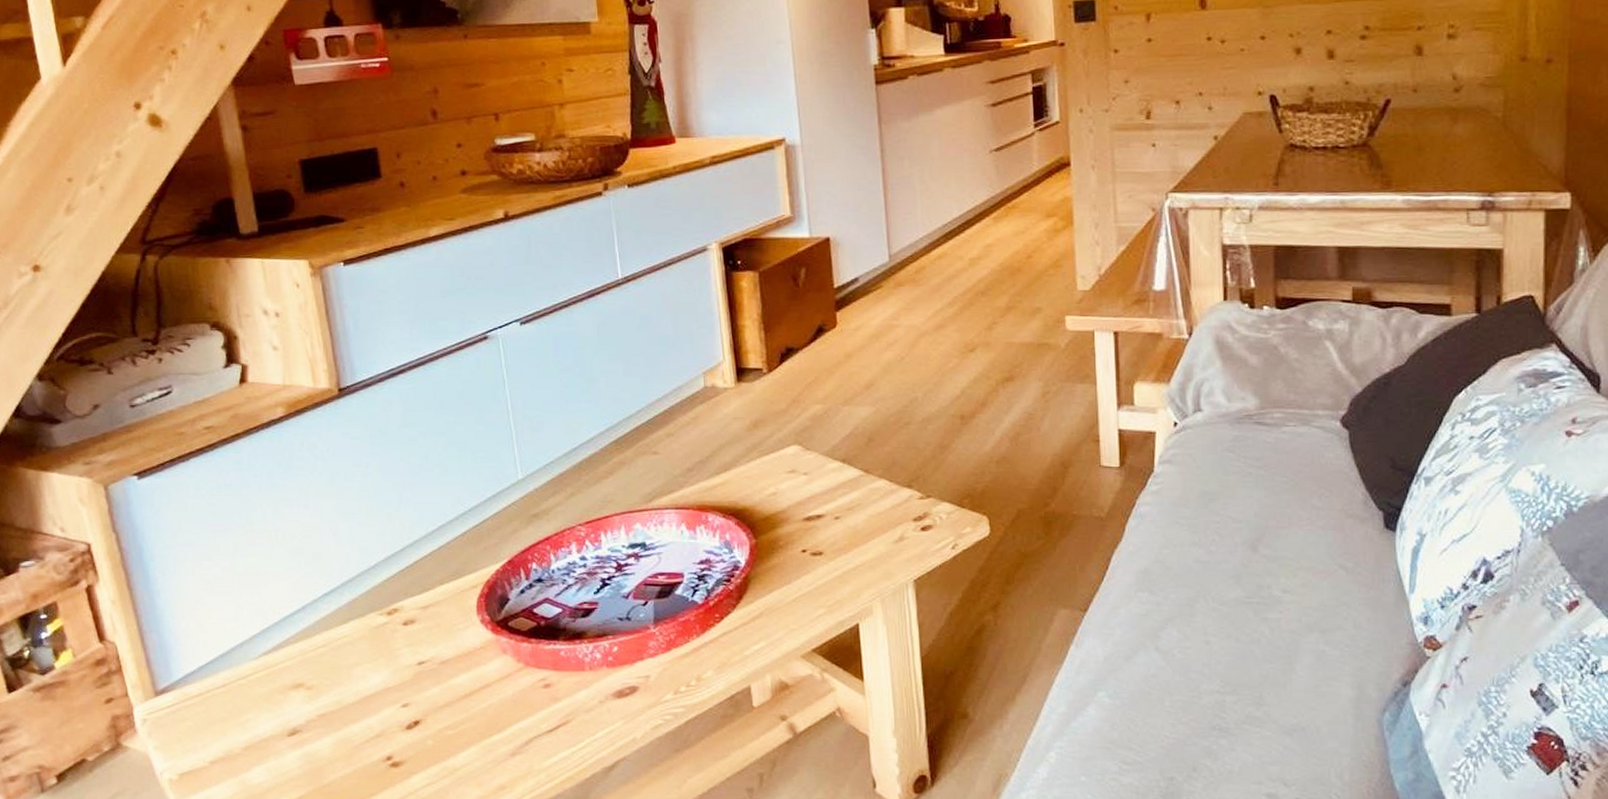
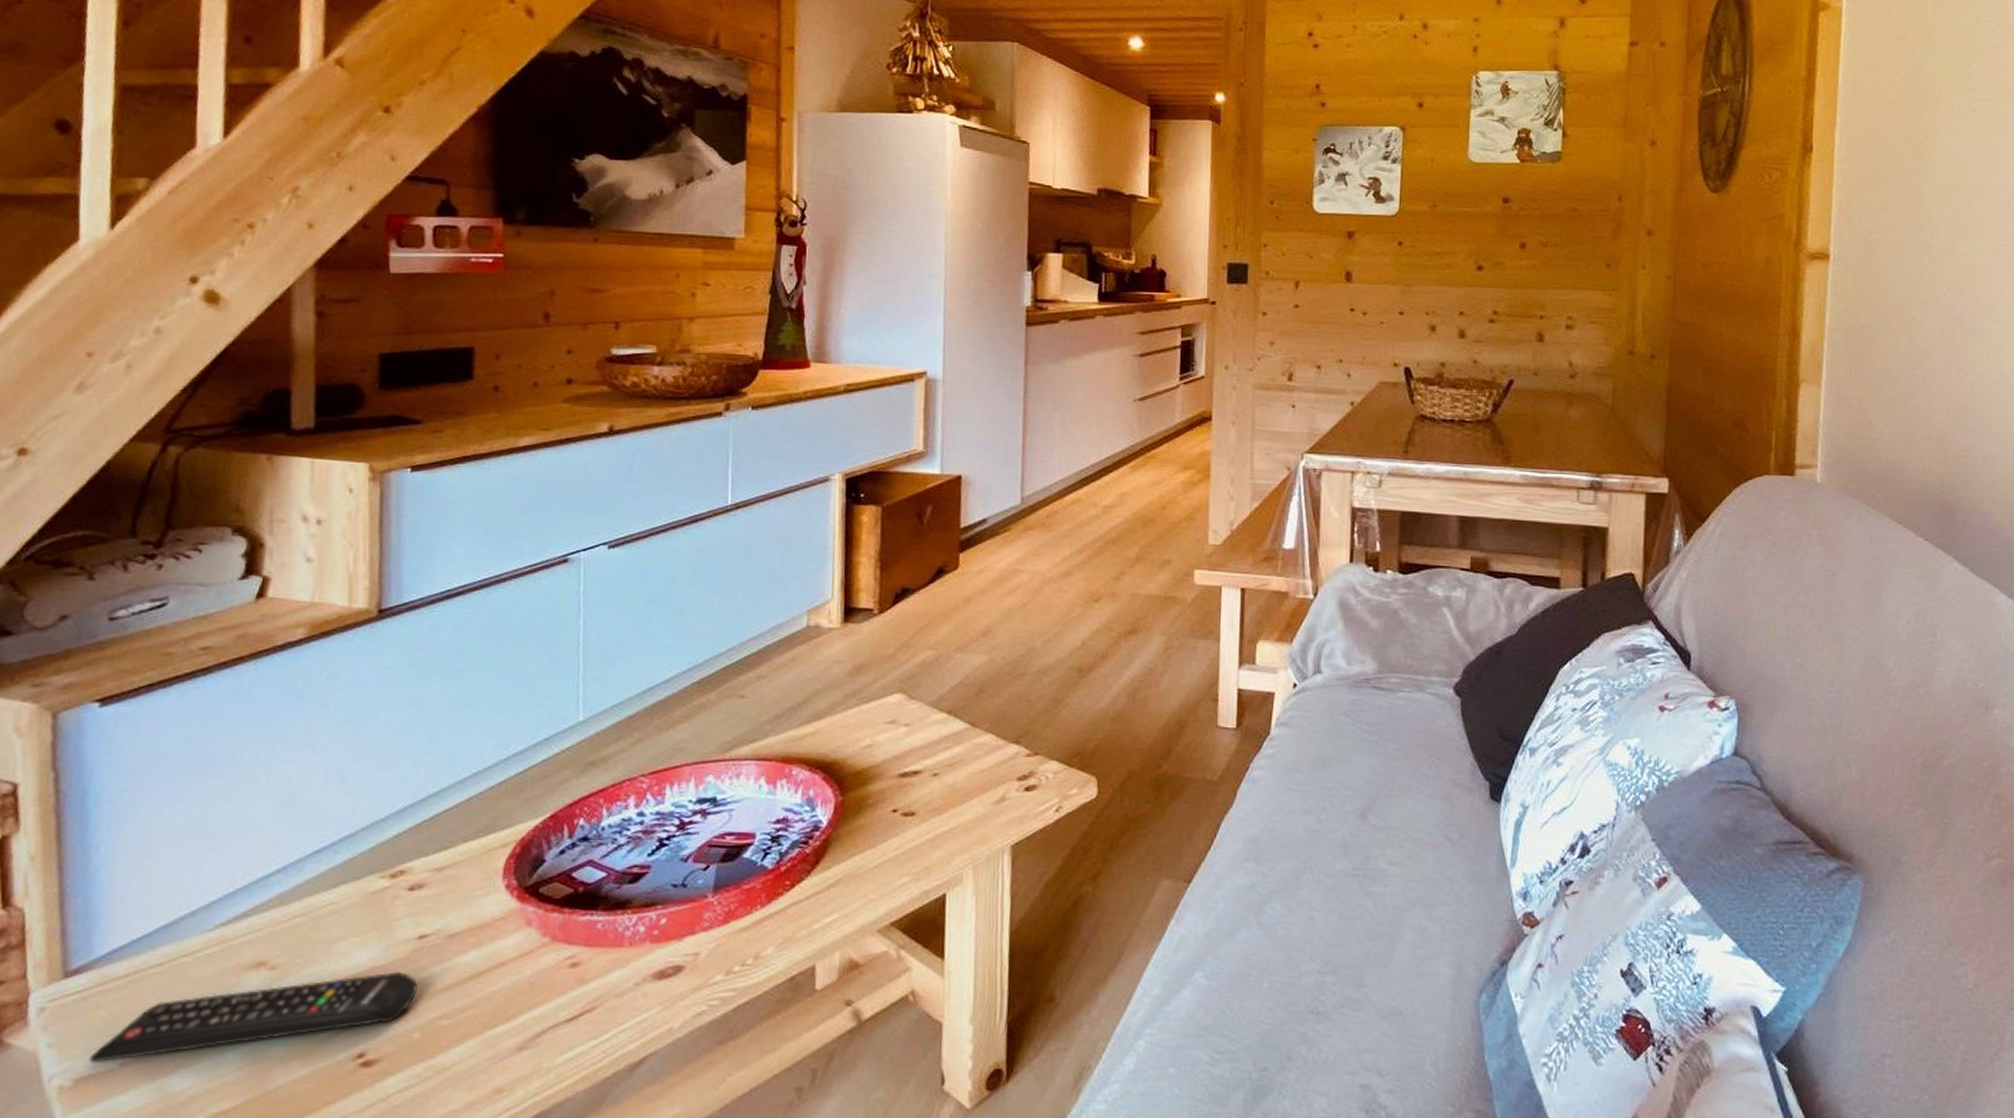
remote control: none [186,691,425,762] -> present [89,972,419,1063]

